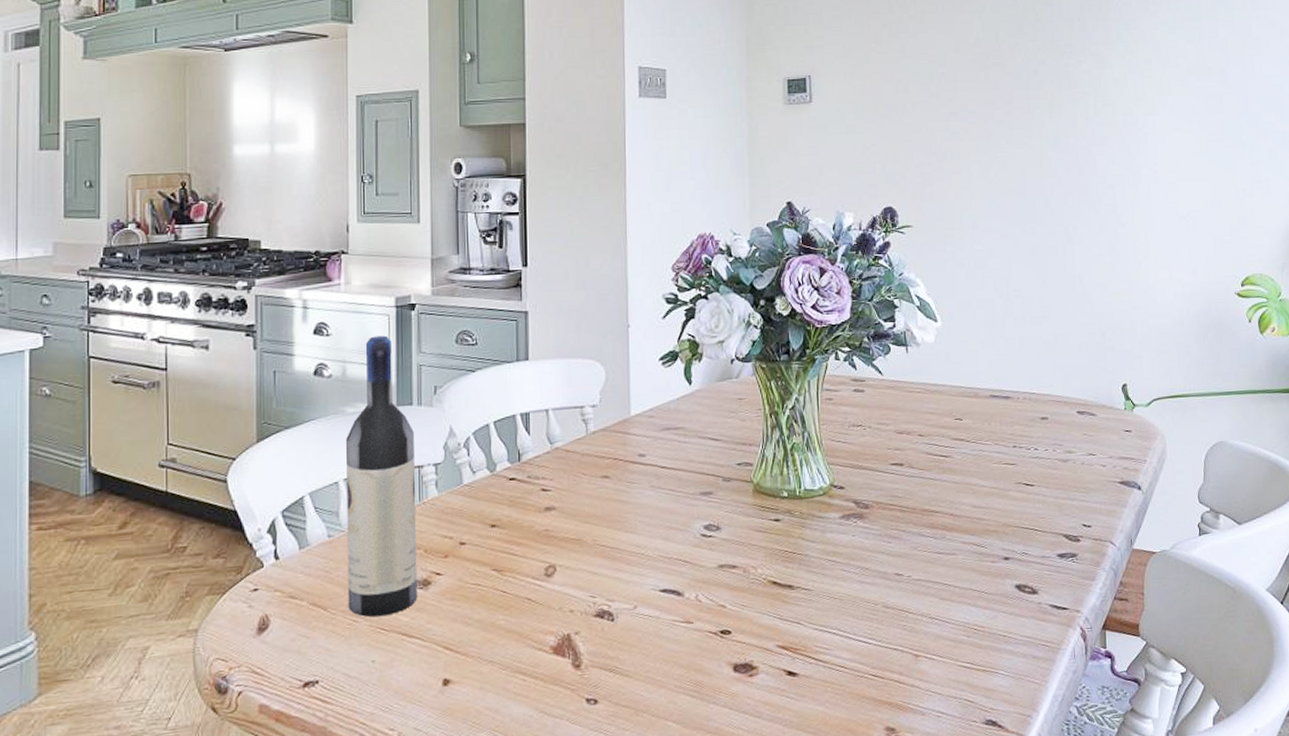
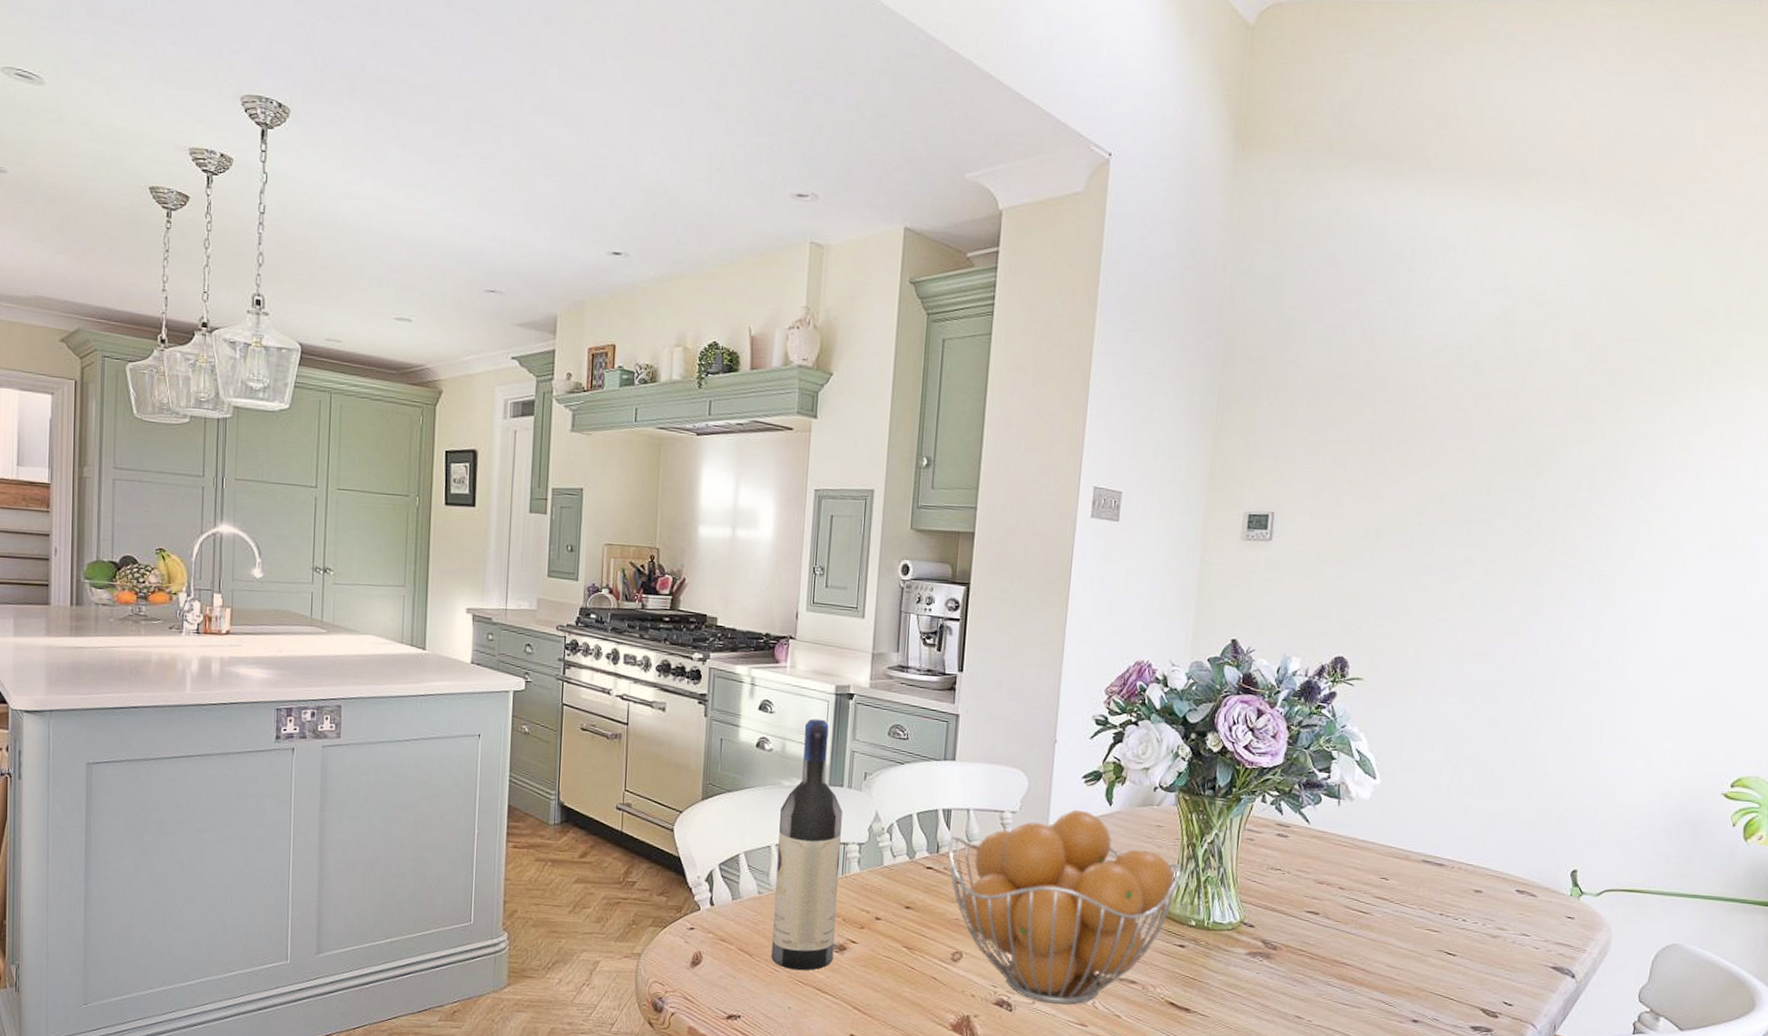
fruit basket: none [529,394,767,606] -> present [947,809,1181,1005]

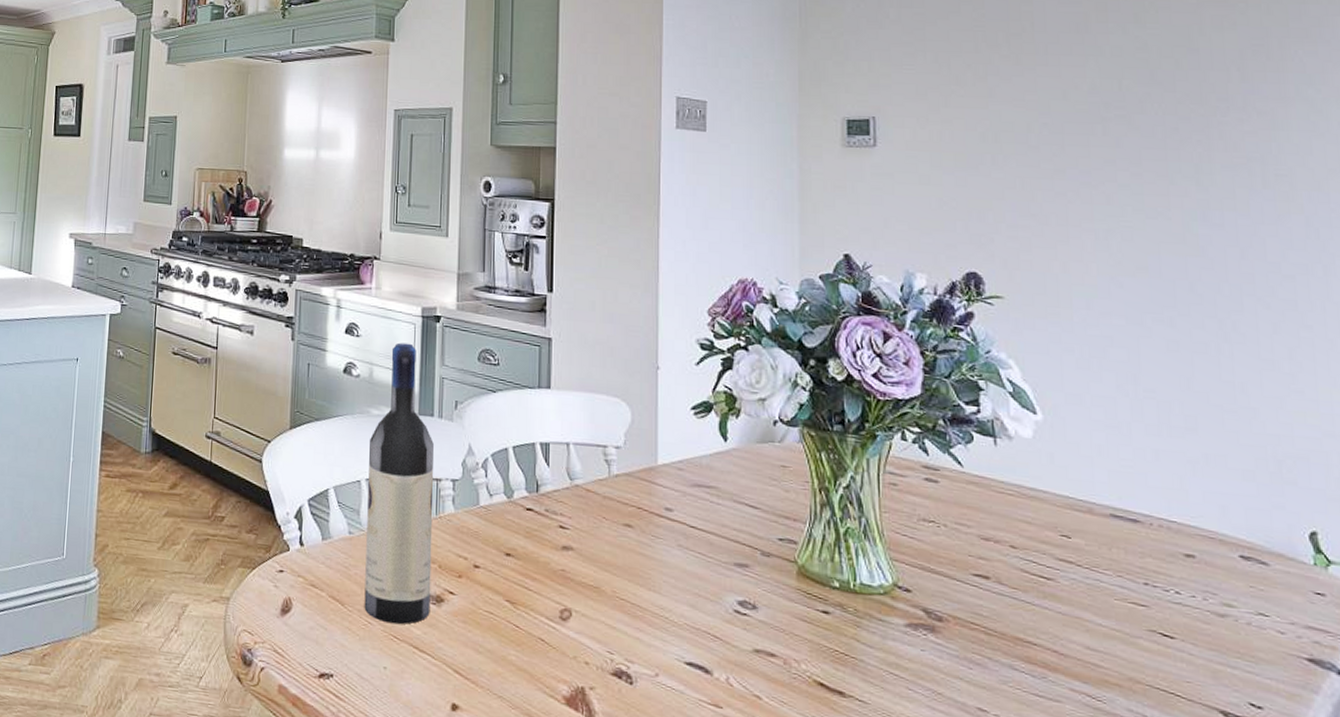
fruit basket: present [947,809,1181,1005] -> none [548,445,815,680]

